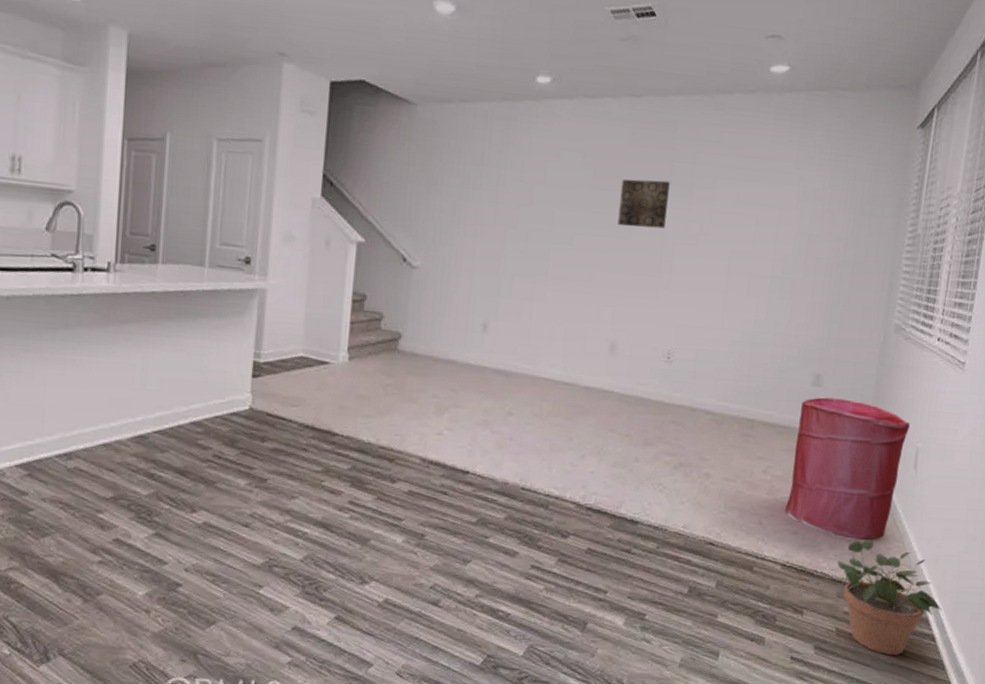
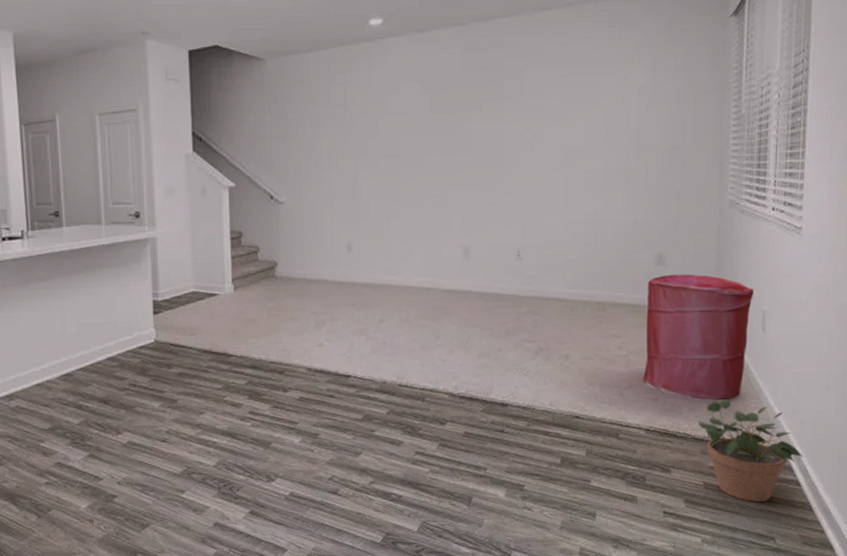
wall art: present [617,179,670,229] -> none [458,97,502,143]

